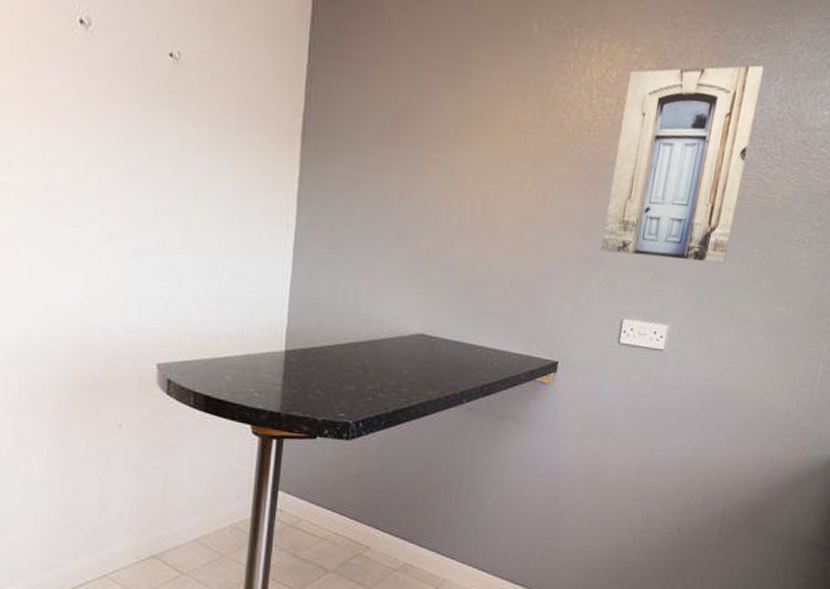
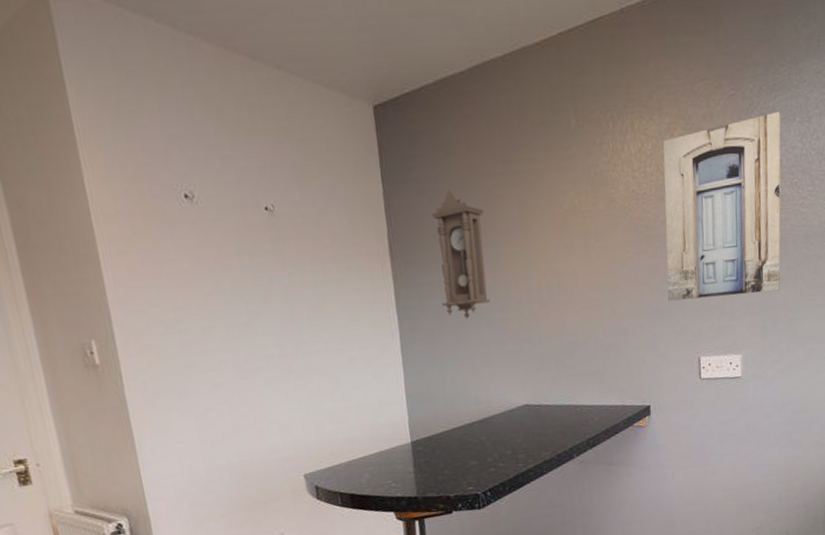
pendulum clock: none [348,77,416,226] -> present [431,190,490,319]

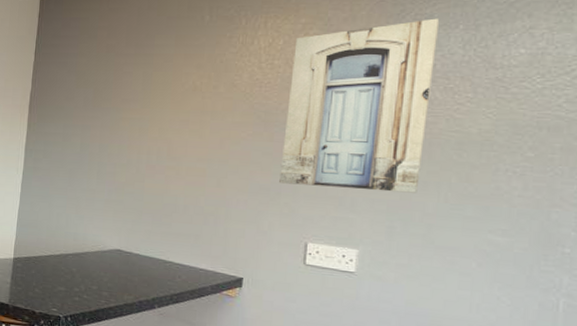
pendulum clock: present [431,190,490,319] -> none [61,64,112,167]

